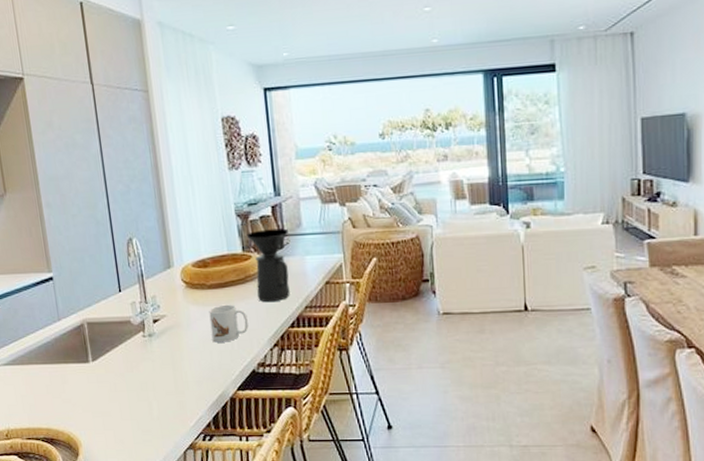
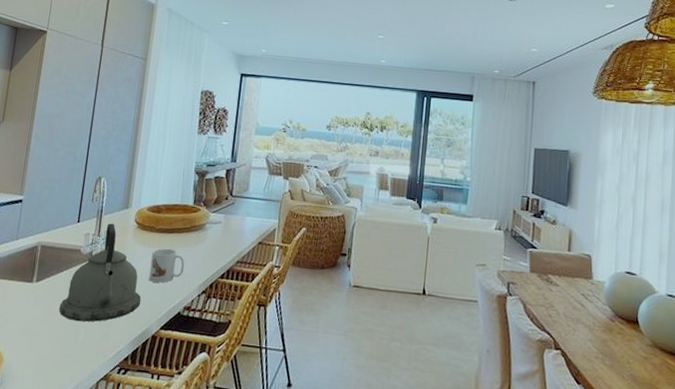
kettle: none [124,287,209,395] -> present [59,223,141,322]
coffee maker: present [246,228,290,303] -> none [198,188,236,253]

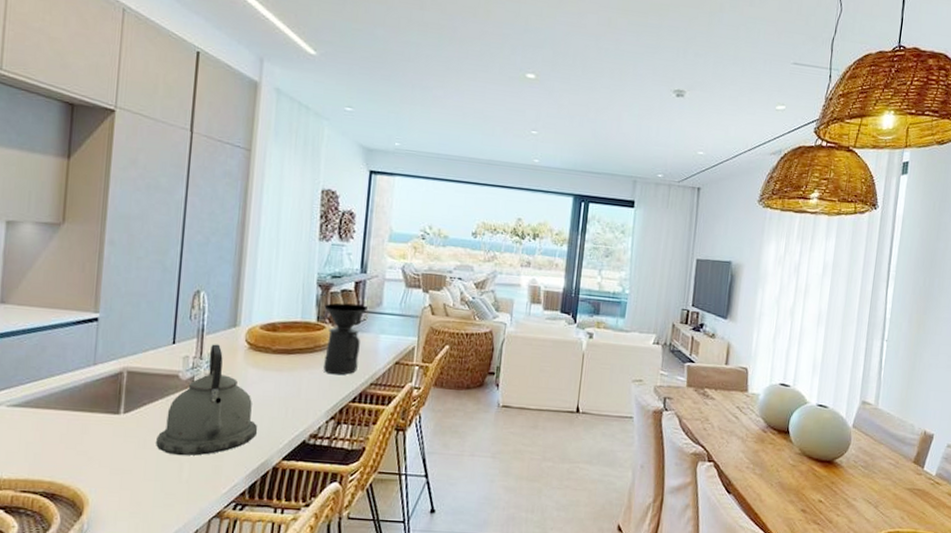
mug: present [148,248,185,283] -> none [266,371,309,410]
coffee maker: none [198,188,236,253] -> present [324,302,367,375]

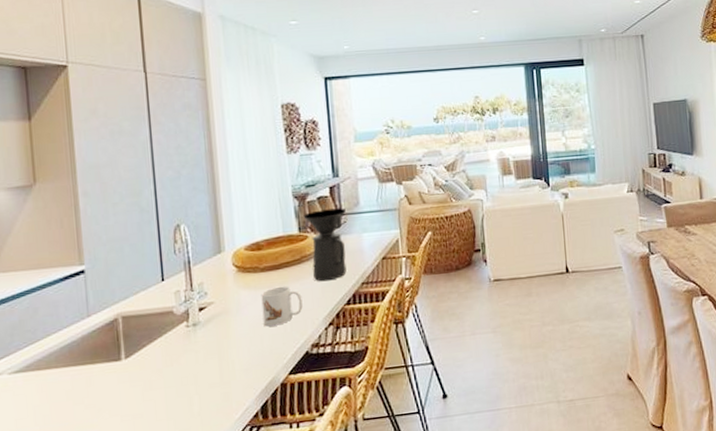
kettle: present [156,344,257,456] -> none [161,273,259,390]
mug: none [266,371,309,410] -> present [261,286,303,327]

